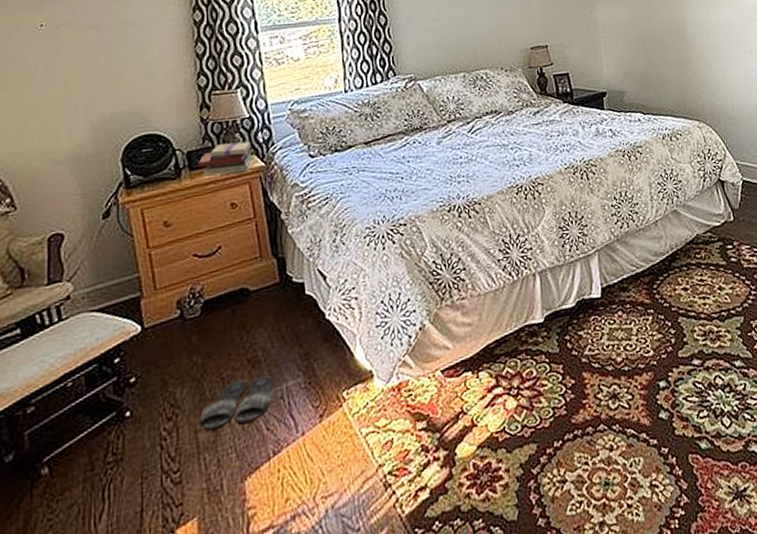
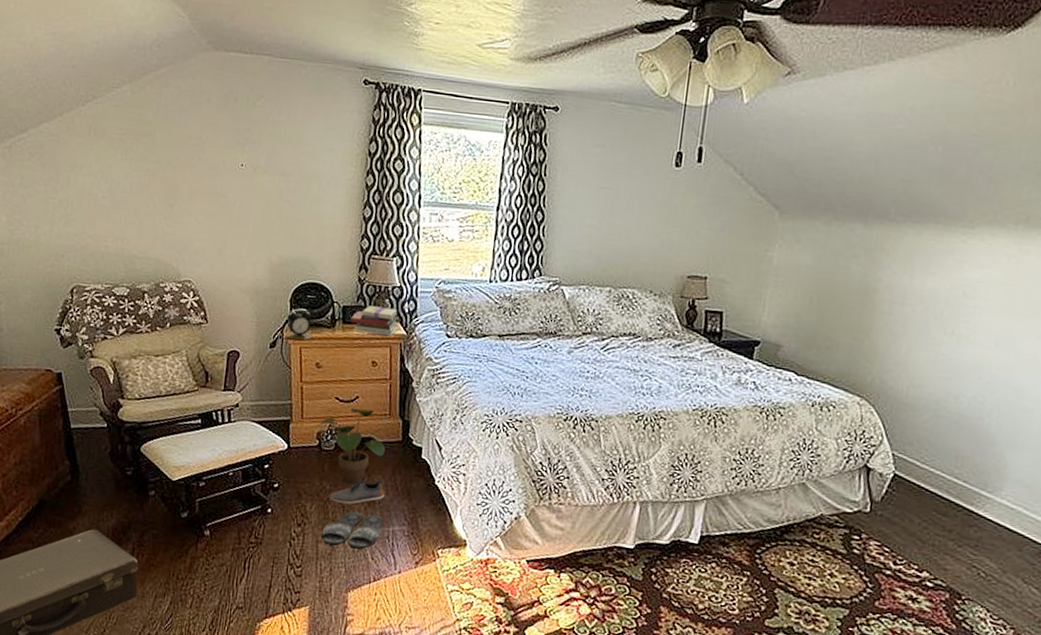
alarm clock: none [120,165,156,204] -> present [285,308,314,341]
potted plant: none [175,257,262,351] -> present [316,408,385,485]
shoe: none [202,332,271,377] -> present [329,479,385,505]

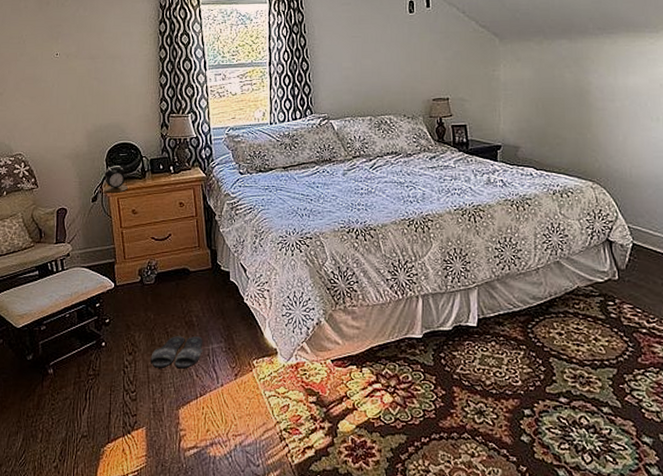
potted plant: present [316,408,385,485] -> none [138,245,198,312]
shoe: present [329,479,385,505] -> none [154,304,202,330]
books: present [350,305,397,338] -> none [158,156,198,181]

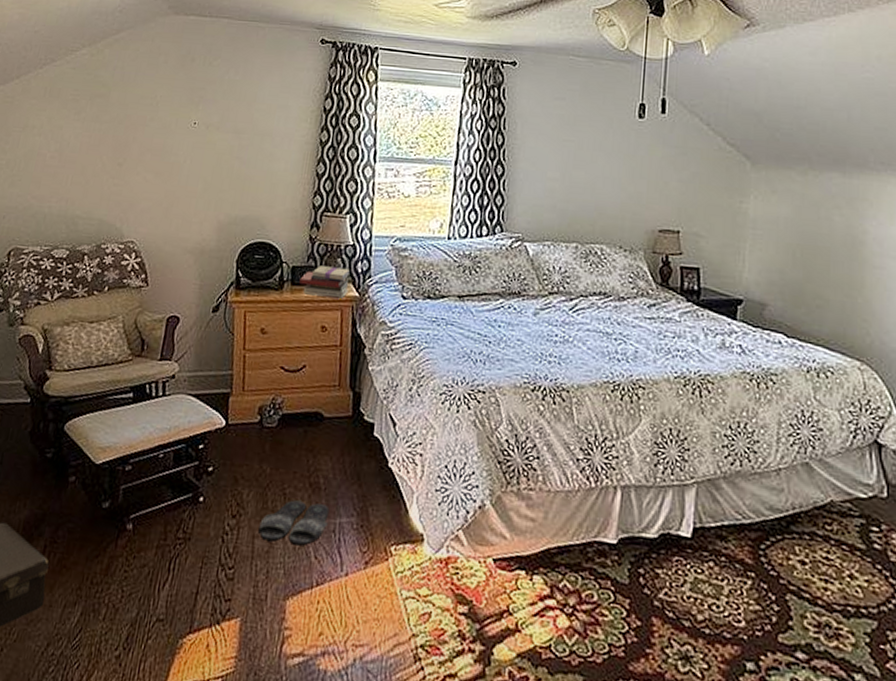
alarm clock: present [104,166,128,193] -> none [229,269,260,305]
books: none [158,156,198,181] -> present [299,265,350,300]

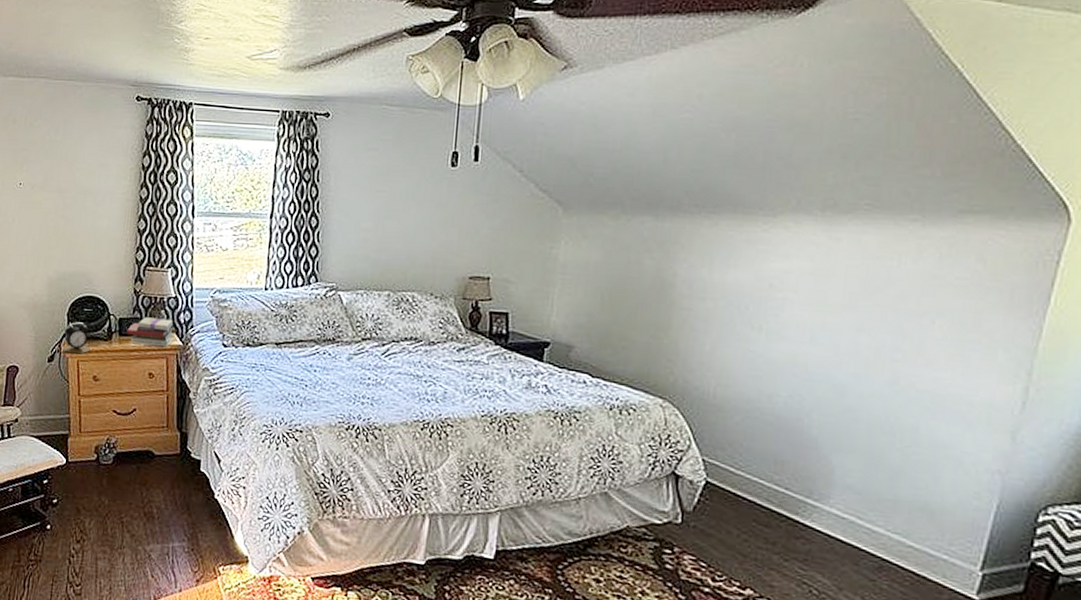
alarm clock: none [229,269,260,305] -> present [63,322,91,354]
slippers: present [259,500,330,546] -> none [101,527,163,567]

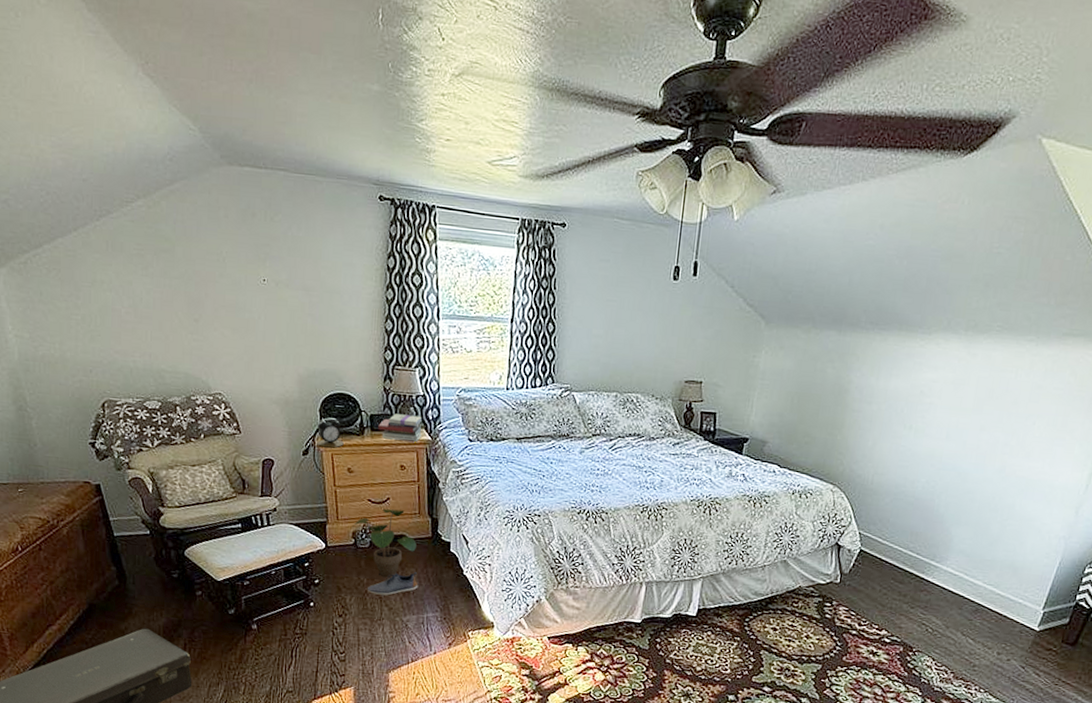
potted plant: none [94,420,163,500] -> present [351,508,417,578]
shoe: none [107,494,164,520] -> present [366,572,418,596]

